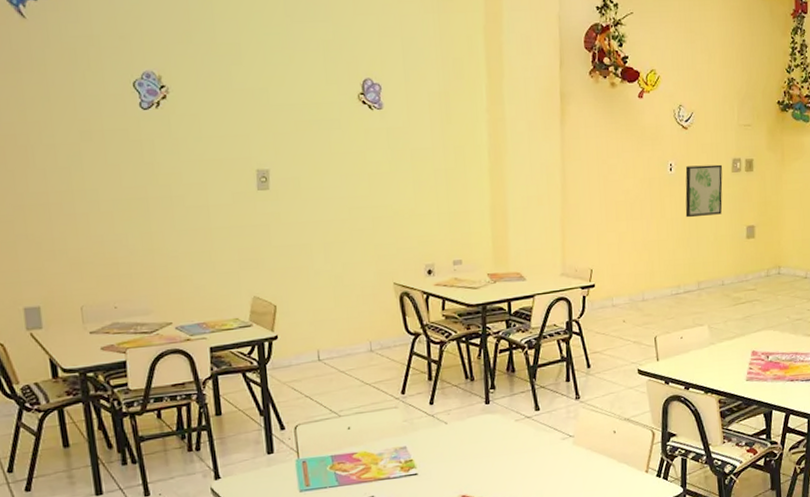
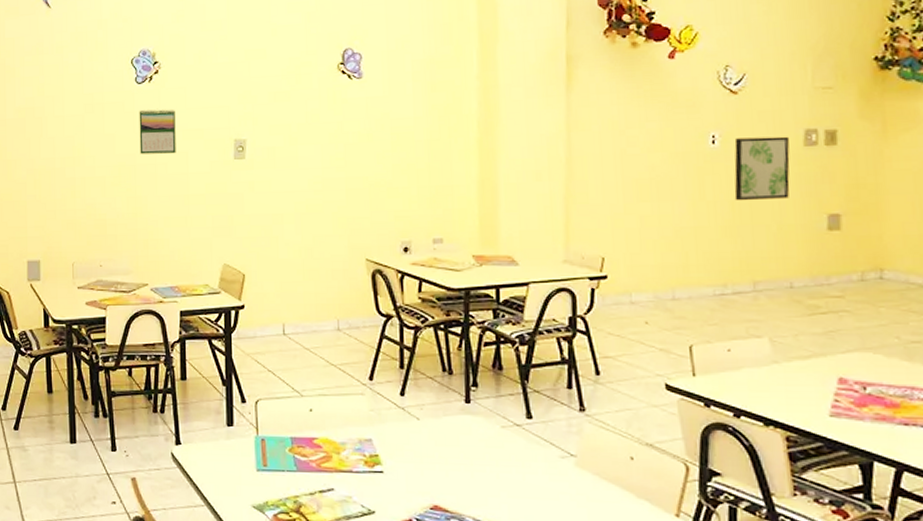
calendar: none [146,137,194,187] -> present [139,108,176,155]

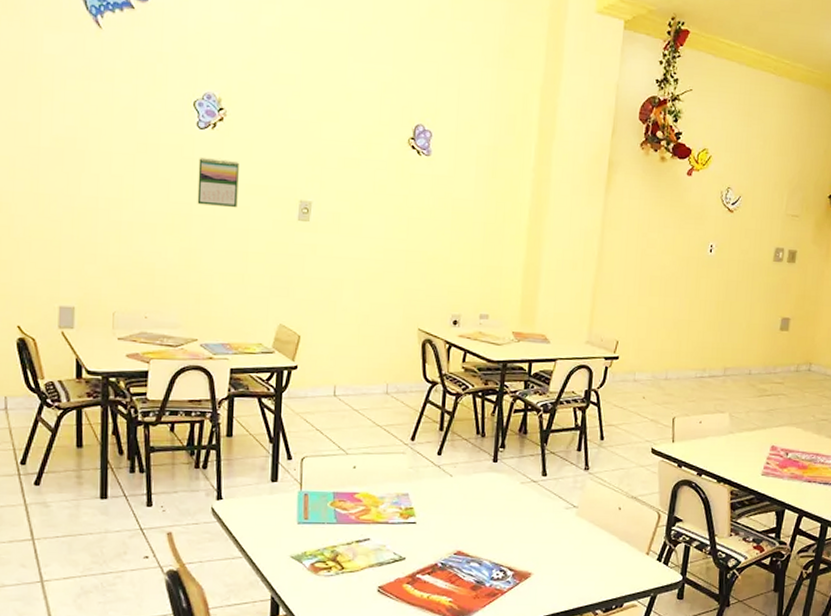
wall art: present [734,136,790,201] -> none [720,249,765,303]

